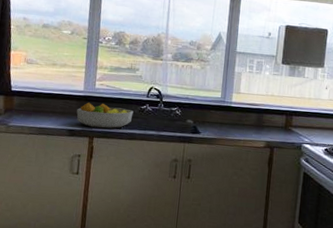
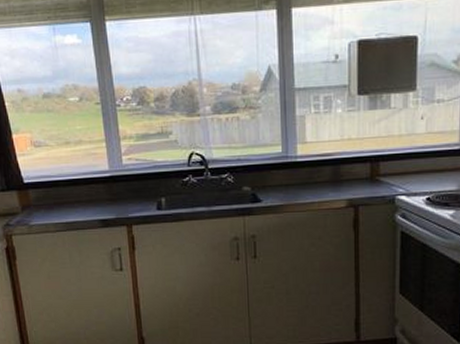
fruit bowl: present [76,102,134,129] -> none [106,183,175,213]

